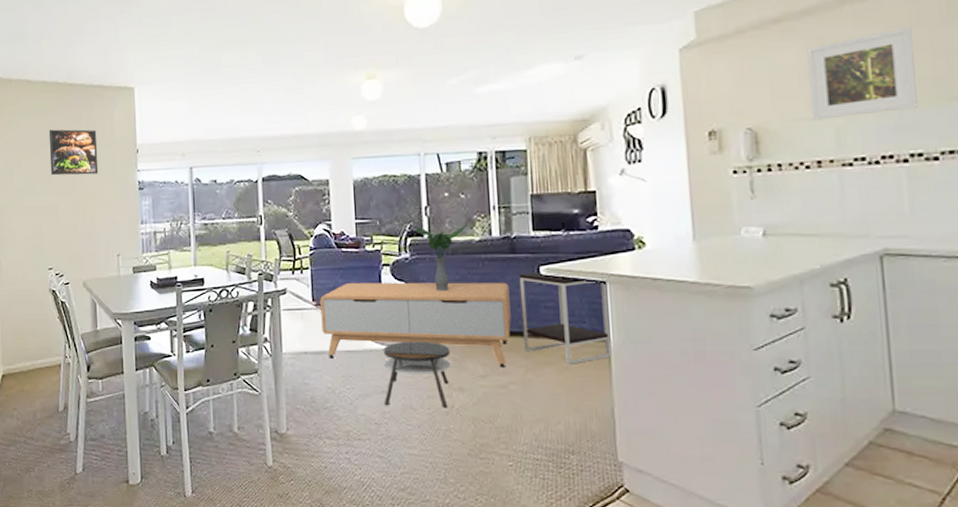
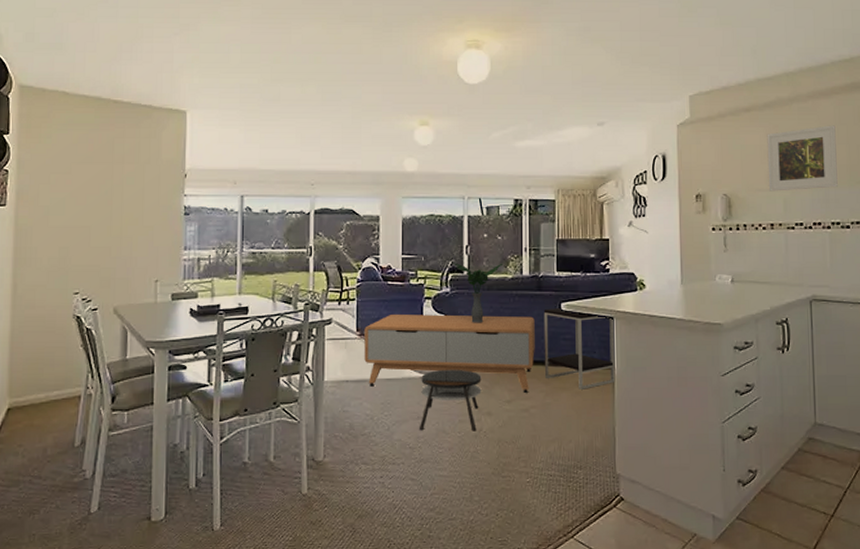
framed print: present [48,129,99,176] -> none [84,146,142,196]

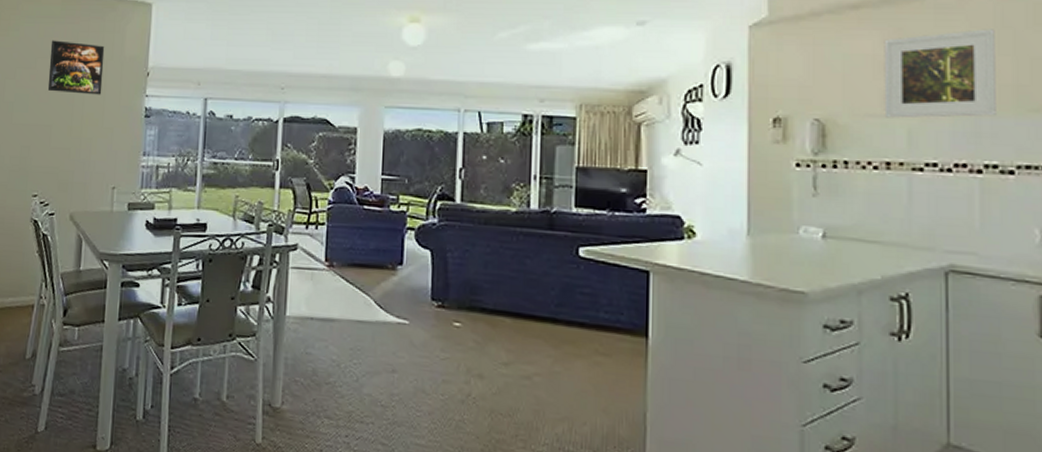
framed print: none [84,146,142,196] -> present [47,40,105,95]
coffee table: present [364,262,535,393] -> none [332,187,543,356]
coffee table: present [420,369,482,431] -> none [394,316,473,396]
side table: present [543,307,615,390] -> none [553,252,650,360]

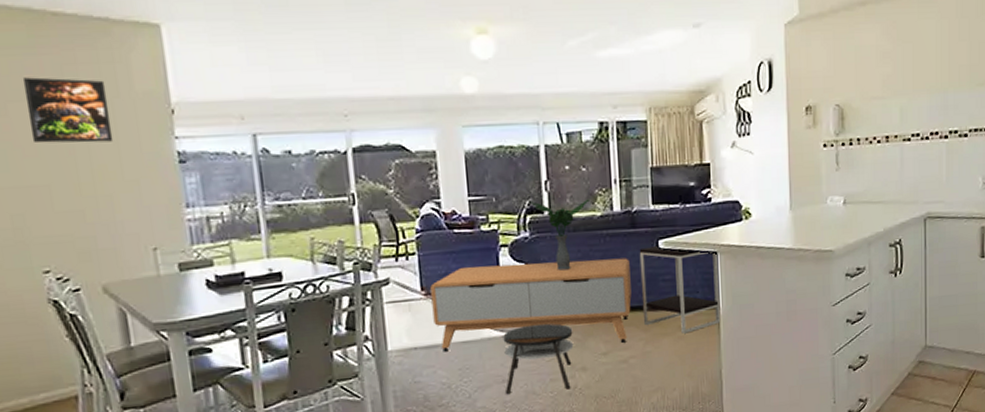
coffee table: none [332,187,543,356] -> present [430,198,632,352]
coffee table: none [394,316,473,396] -> present [503,323,574,394]
side table: none [553,252,650,360] -> present [639,245,721,334]
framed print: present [884,29,996,119] -> none [883,19,957,99]

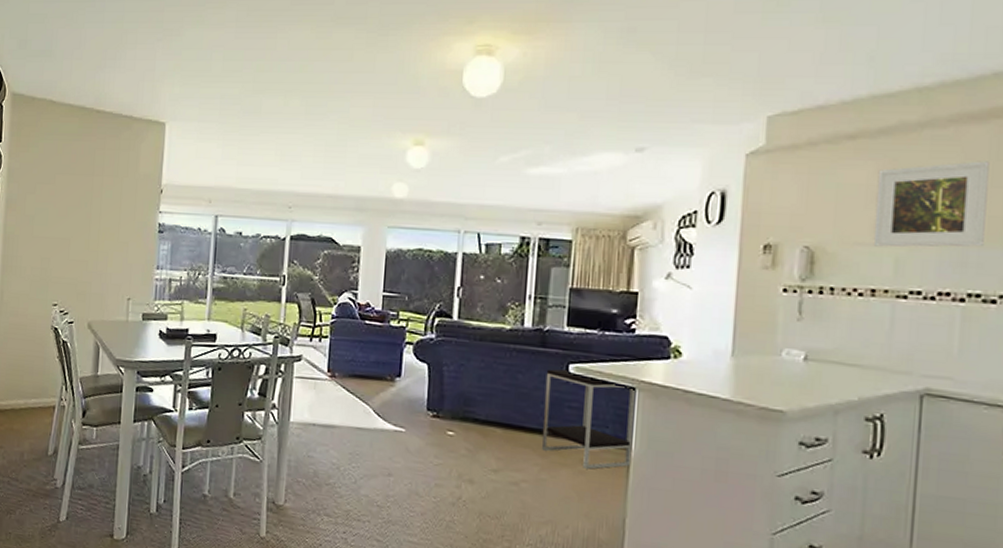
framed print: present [22,77,114,144] -> none [66,157,120,211]
coffee table: present [430,198,632,352] -> none [334,304,535,464]
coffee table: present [503,323,574,394] -> none [390,425,465,499]
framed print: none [883,19,957,99] -> present [873,161,990,247]

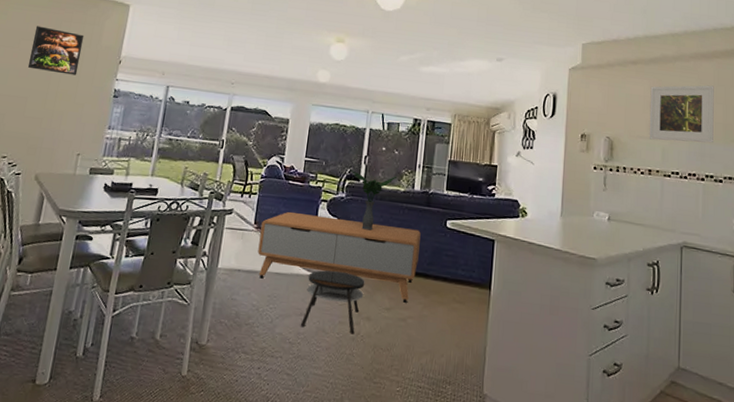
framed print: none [66,157,120,211] -> present [27,26,85,76]
coffee table: none [334,304,535,464] -> present [257,169,421,303]
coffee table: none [390,425,465,499] -> present [301,270,365,334]
side table: present [541,369,635,469] -> none [424,224,494,306]

